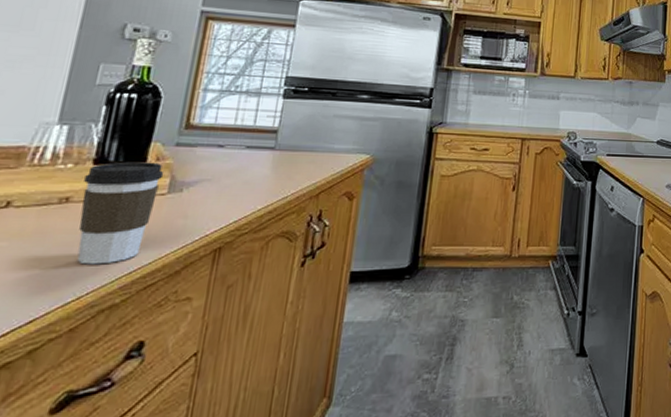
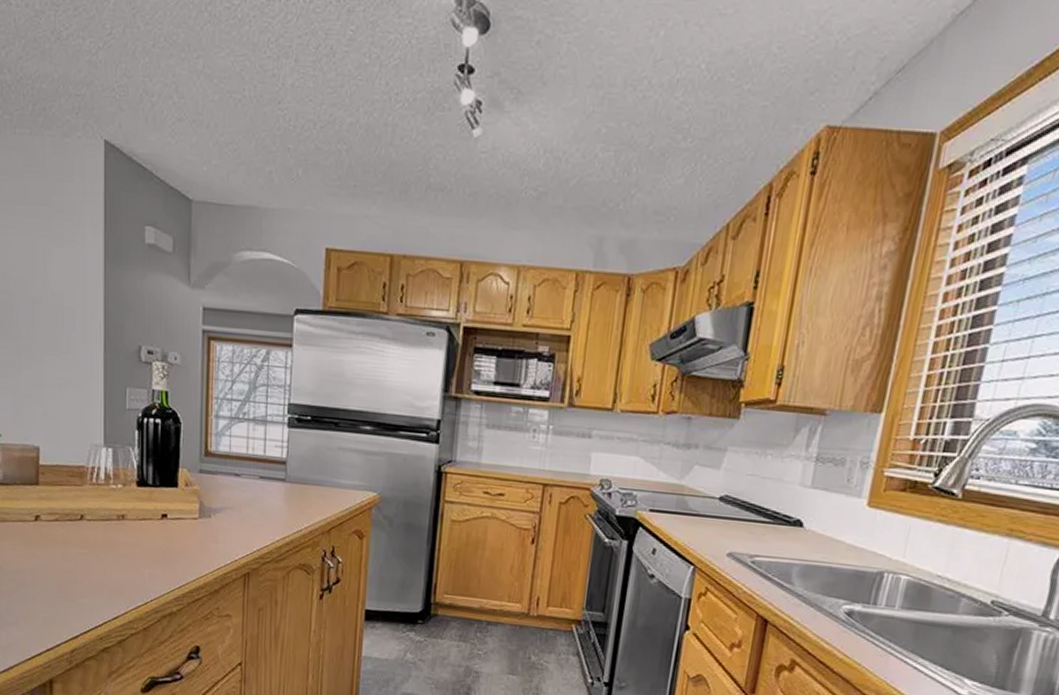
coffee cup: present [77,161,164,265] -> none [133,485,194,577]

